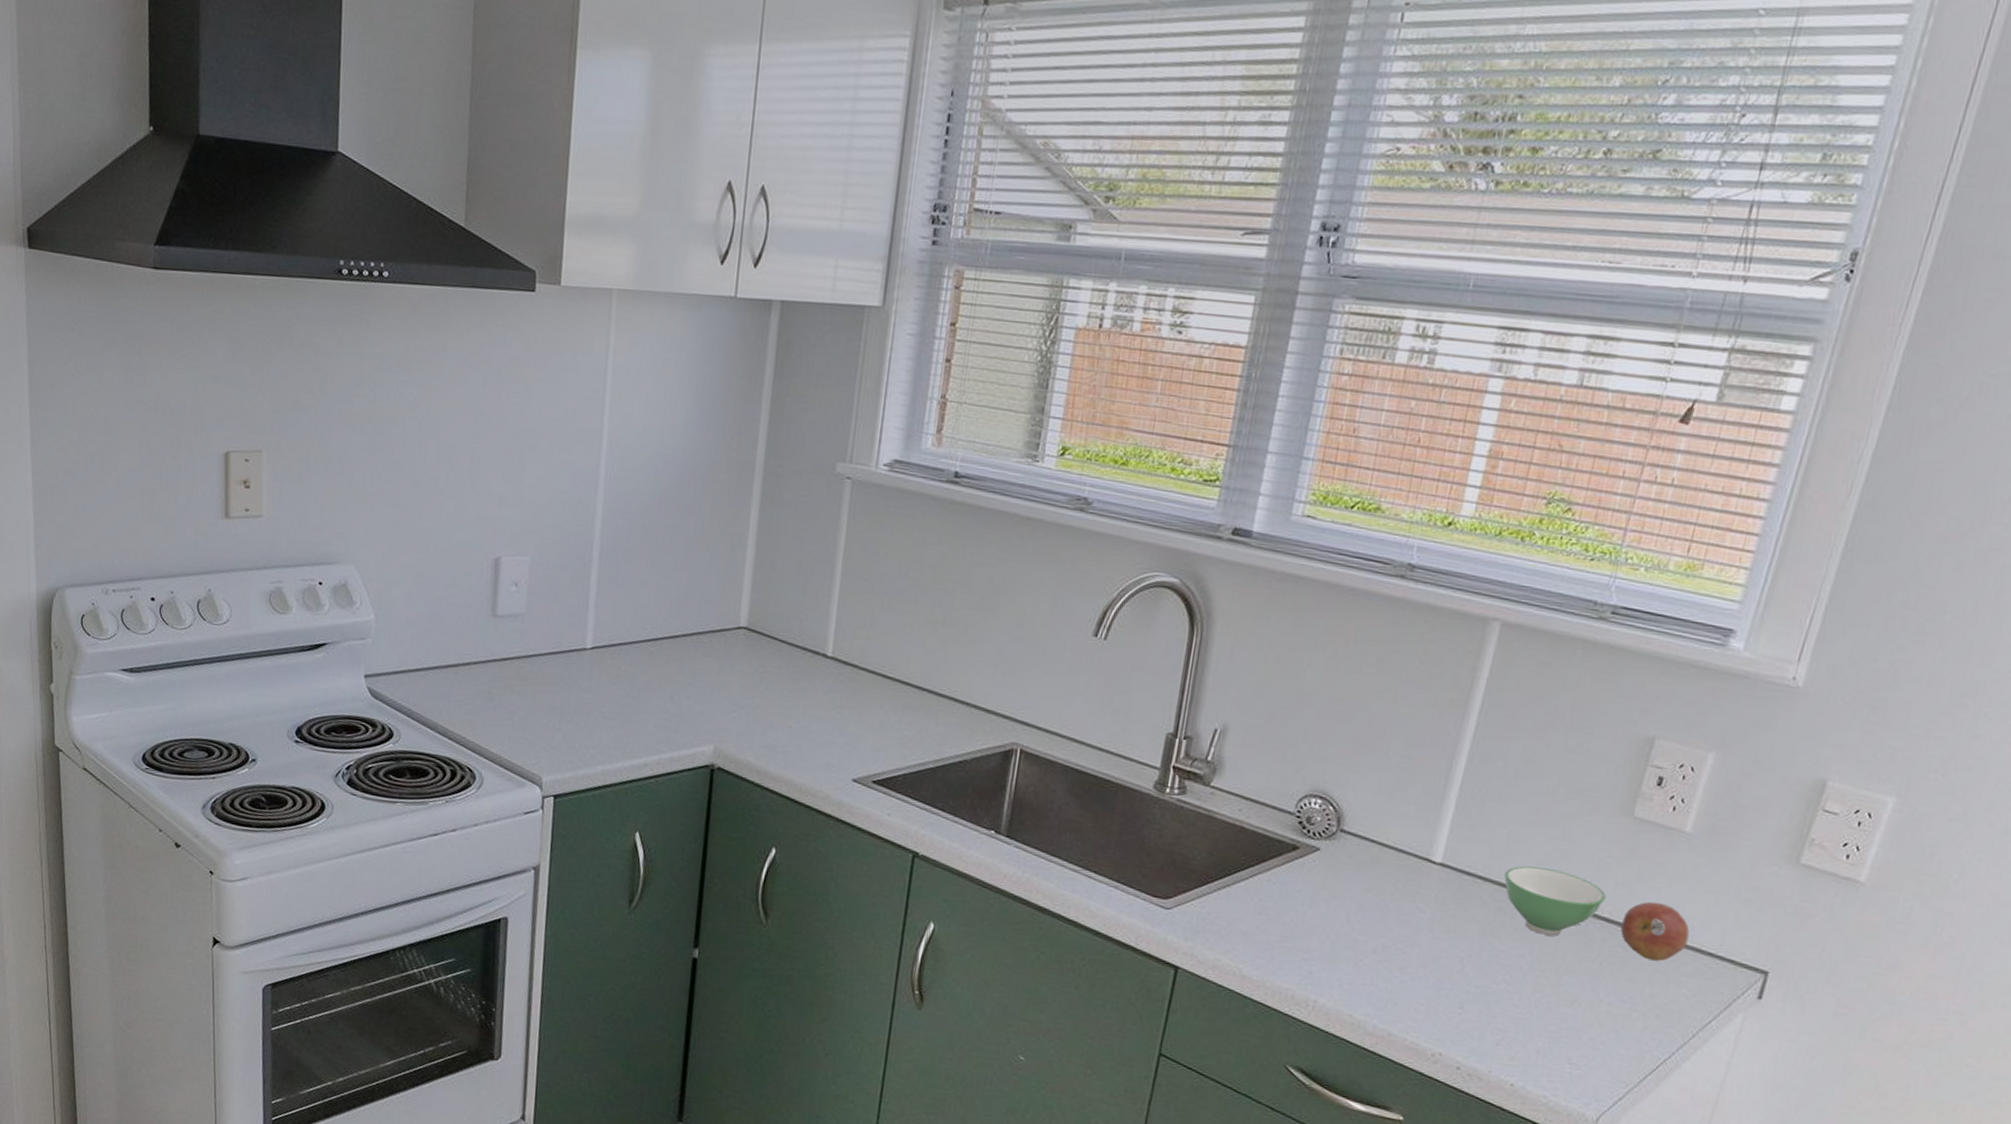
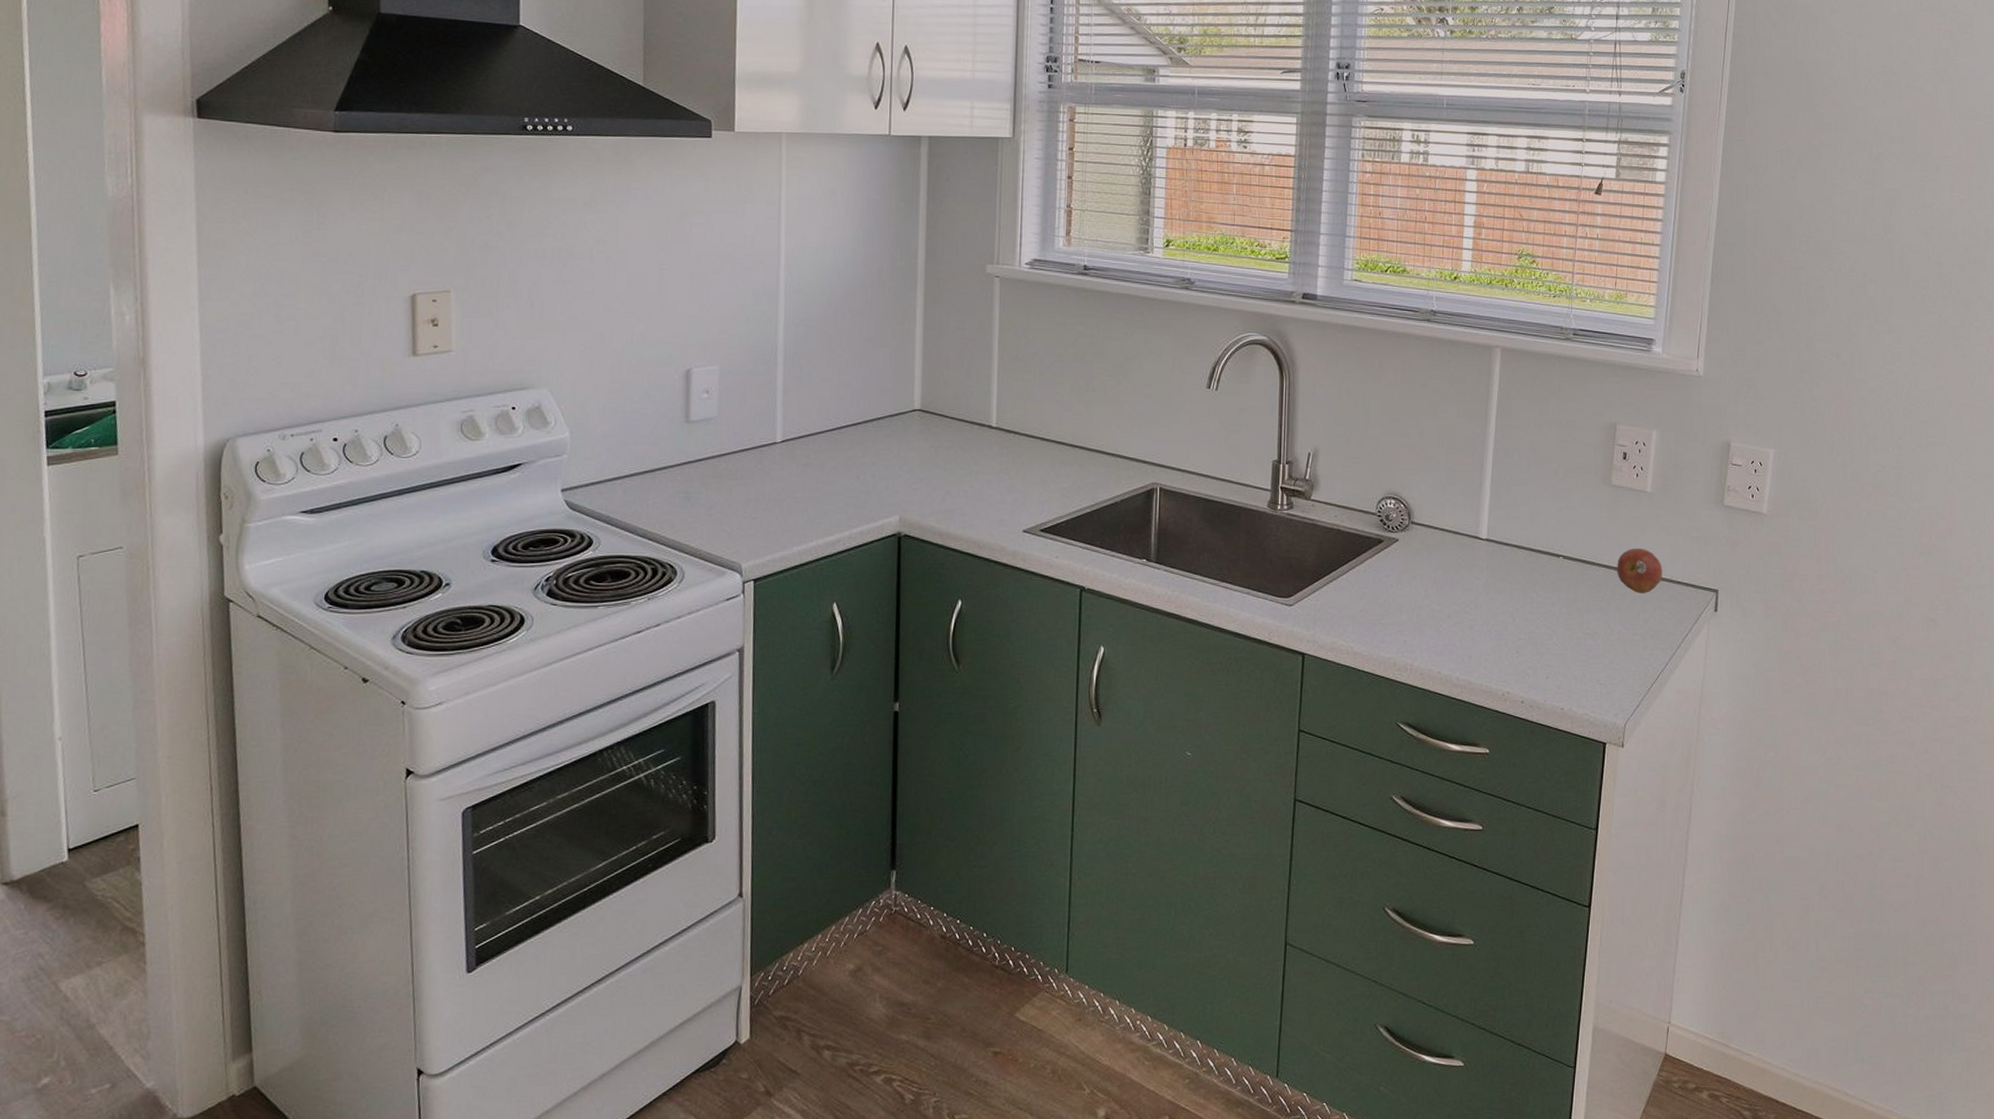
bowl: present [1503,866,1607,936] -> none [1531,533,1603,585]

